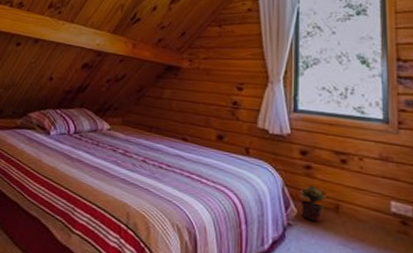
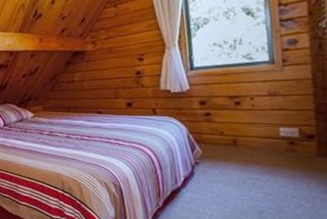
potted plant: present [299,186,326,223] -> none [202,129,225,157]

